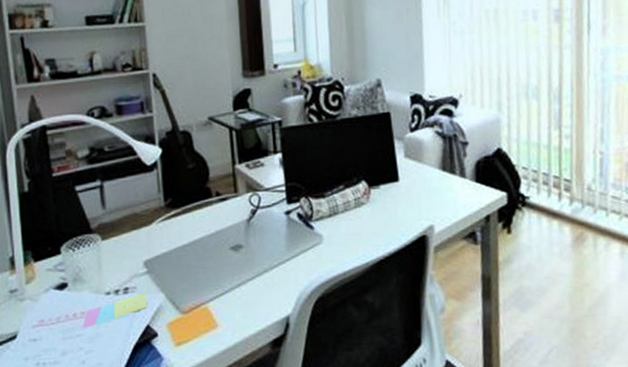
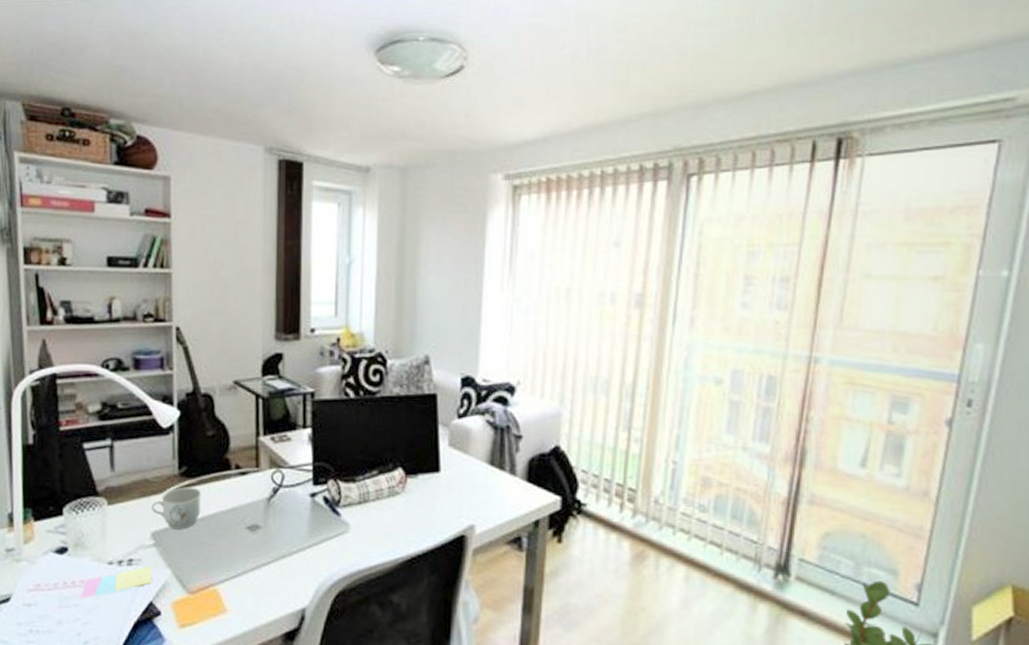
mug: none [142,216,188,256] -> present [151,487,201,529]

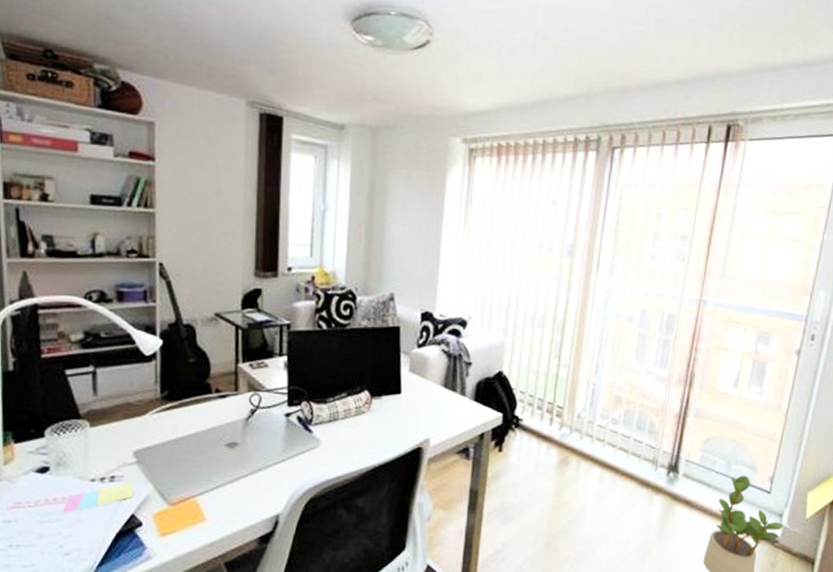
mug: present [151,487,201,529] -> none [134,409,183,448]

